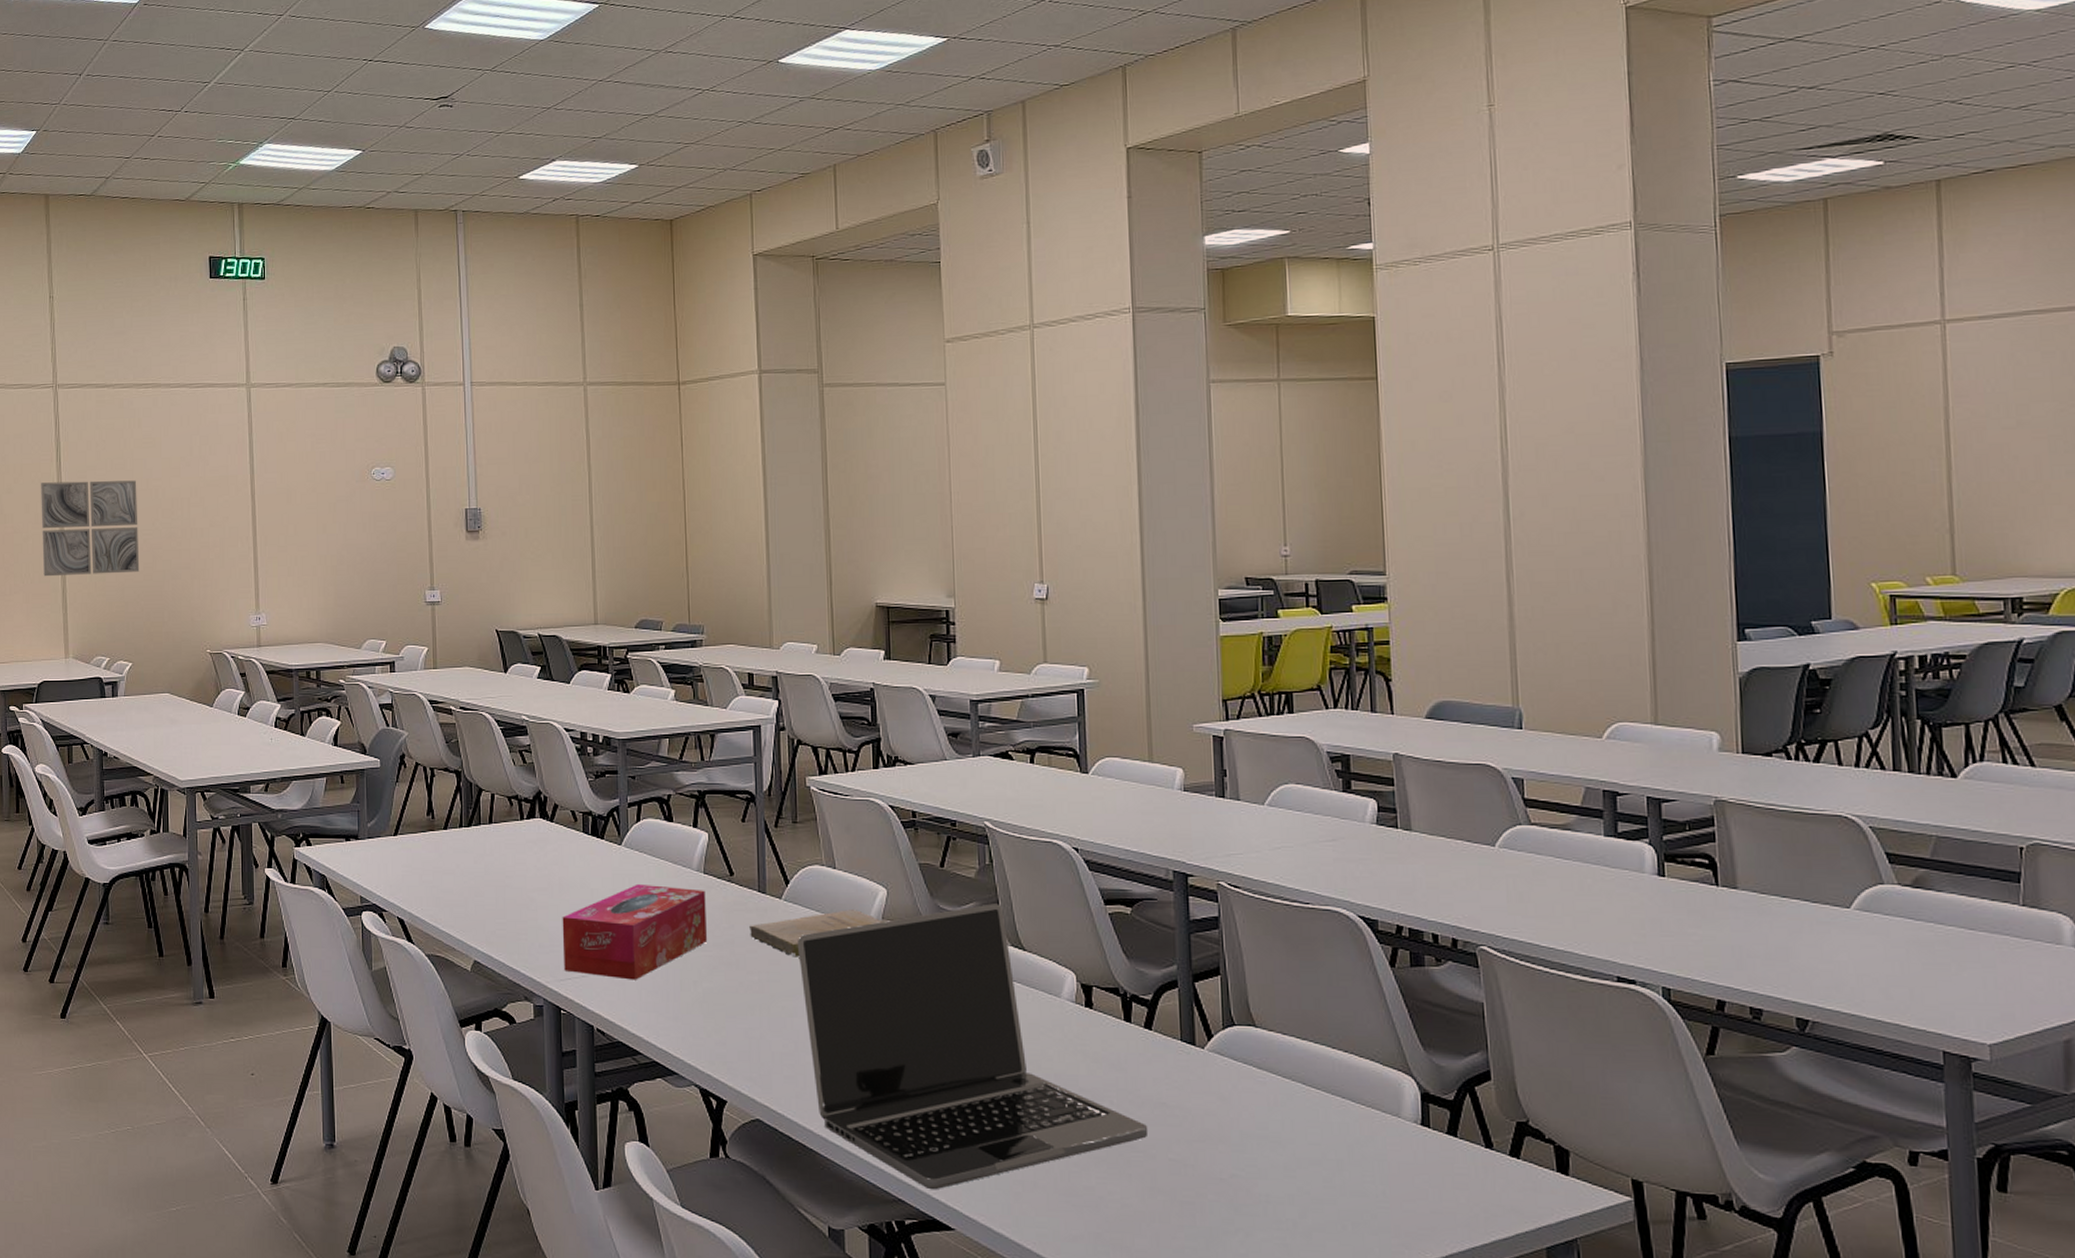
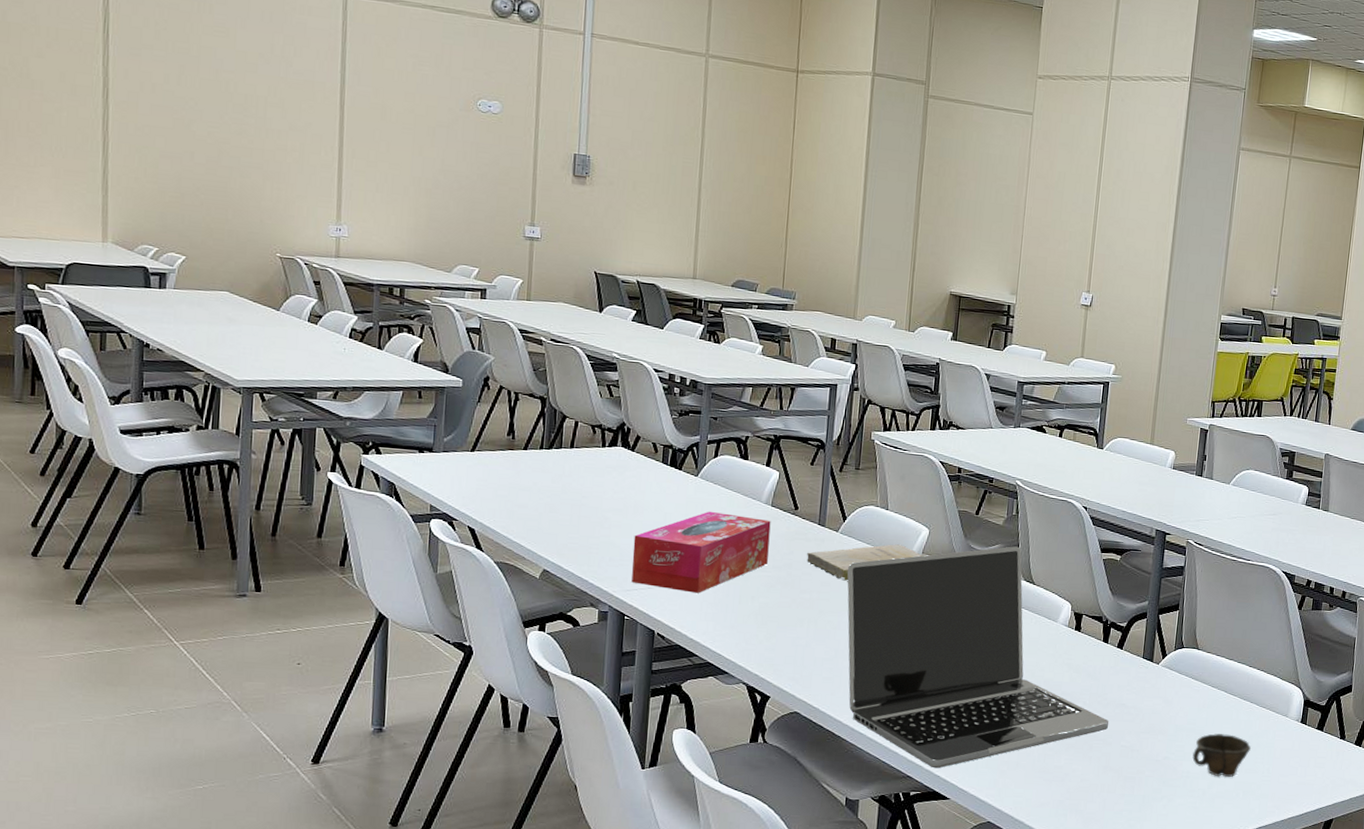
wall art: present [40,480,140,577] -> none [79,52,204,164]
cup: none [1270,1142,1354,1203] -> present [1192,733,1252,778]

